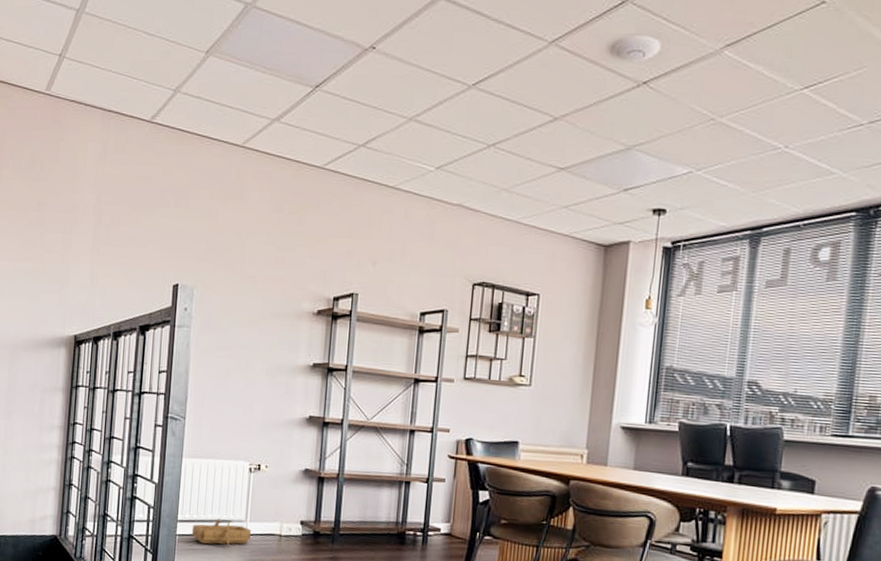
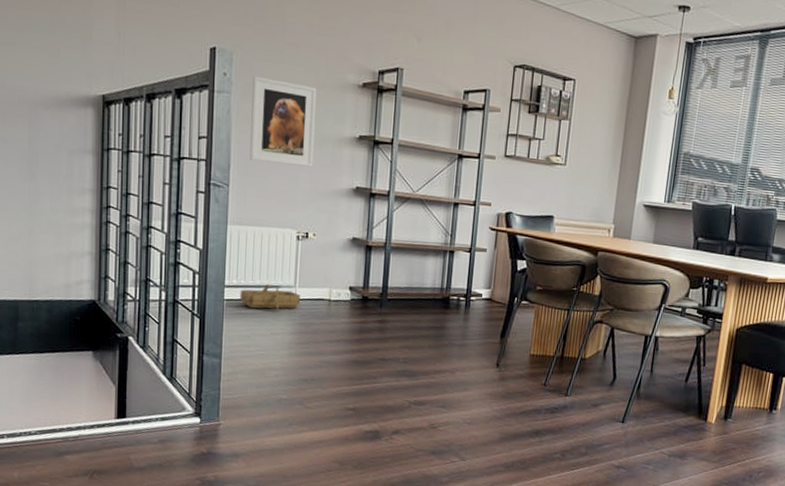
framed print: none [206,309,273,397] -> present [249,75,317,167]

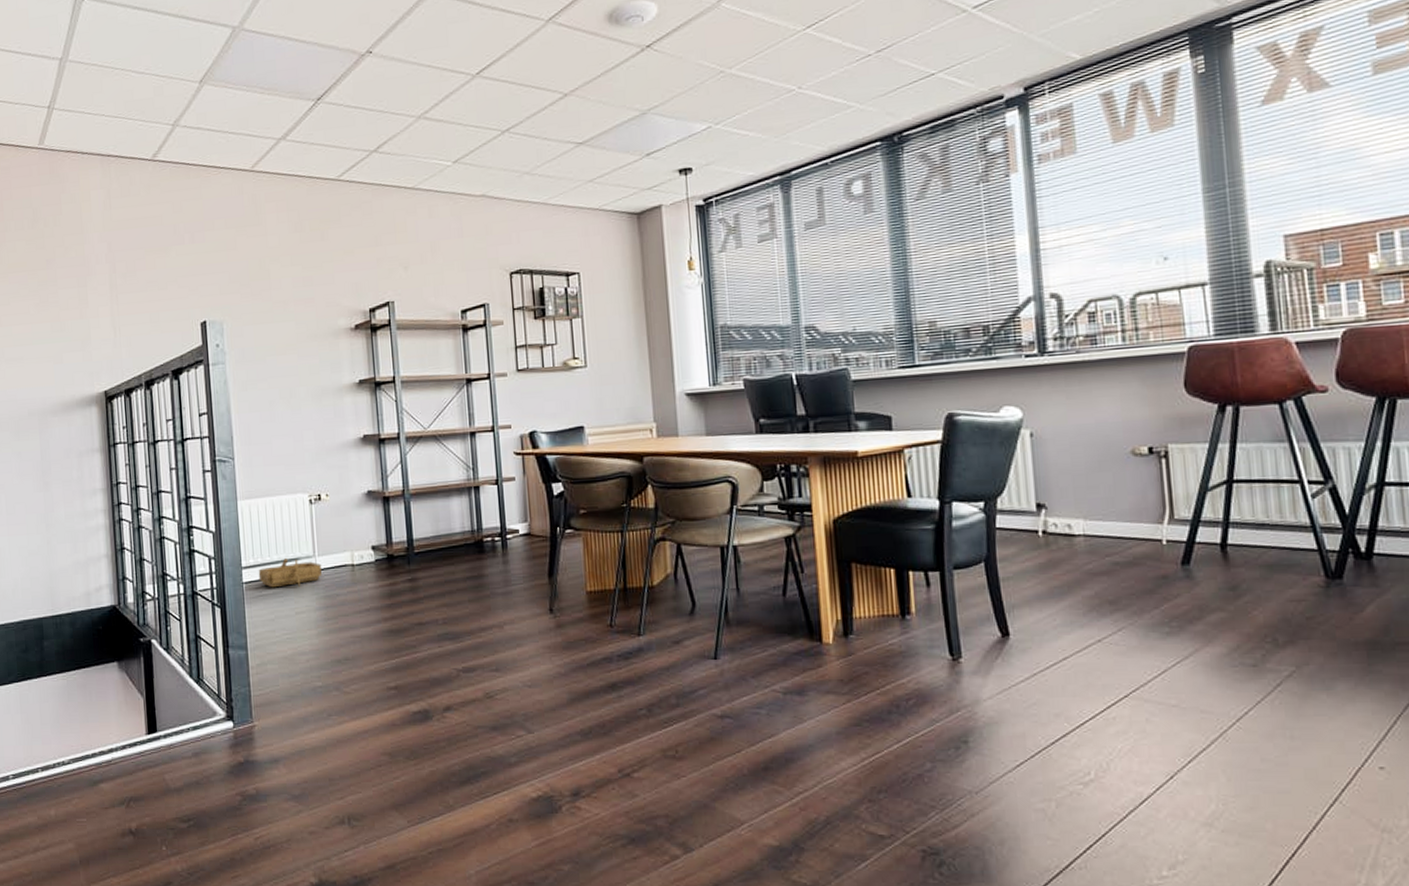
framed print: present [249,75,317,167] -> none [245,339,316,428]

